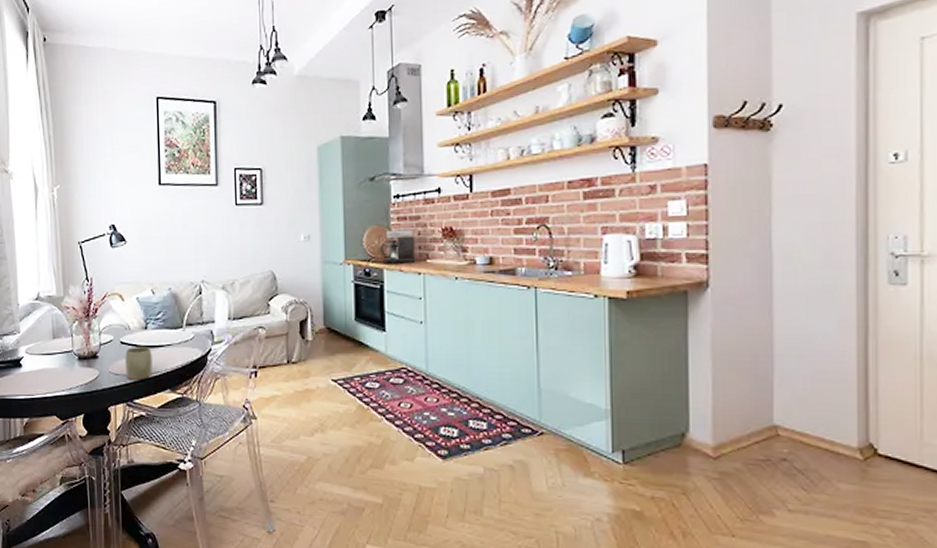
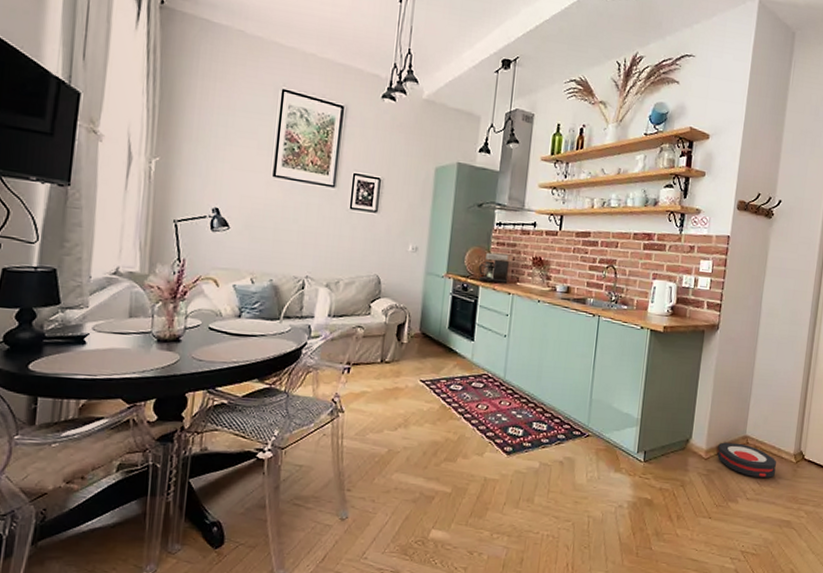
mug: present [125,346,153,380] -> none [210,333,244,368]
robot vacuum: none [731,435,832,482] -> present [717,442,777,478]

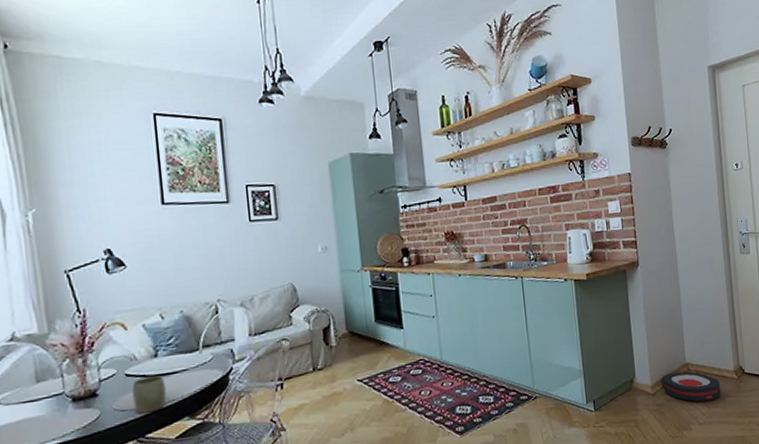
mug: none [210,333,244,368] -> present [132,375,167,414]
coffee maker: present [478,252,513,284] -> none [393,235,428,267]

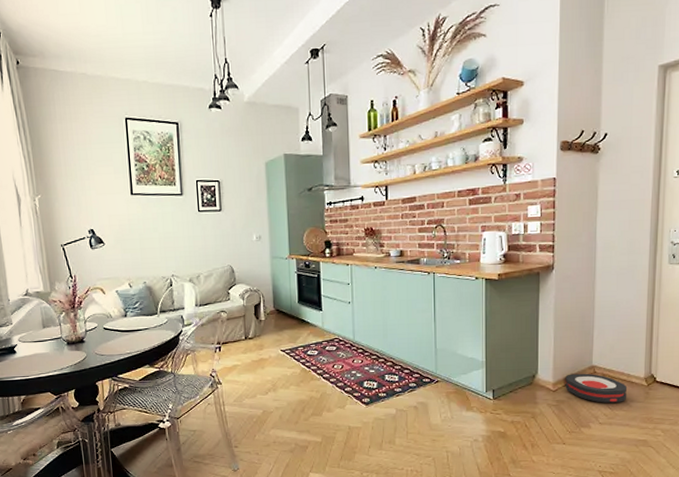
mug: present [132,375,167,414] -> none [108,330,133,359]

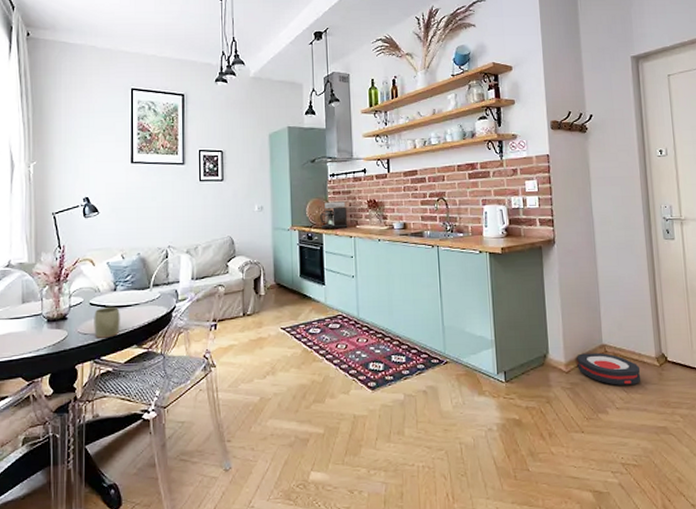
mug: none [108,330,133,359] -> present [94,306,121,338]
coffee maker: none [317,229,347,257] -> present [320,201,351,229]

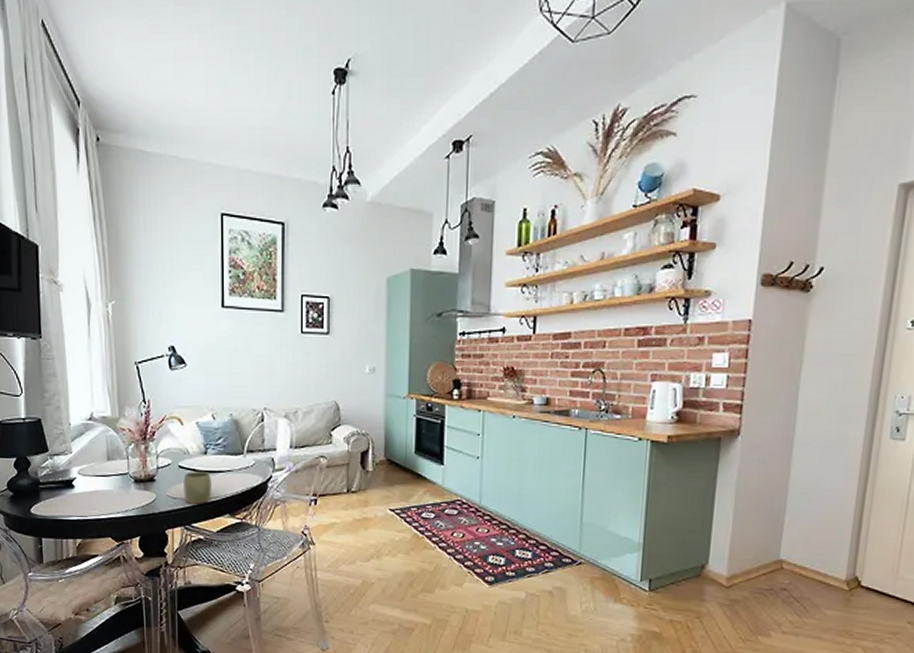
coffee maker: present [320,201,351,229] -> none [443,367,481,401]
robot vacuum: present [577,352,641,385] -> none [742,567,823,608]

